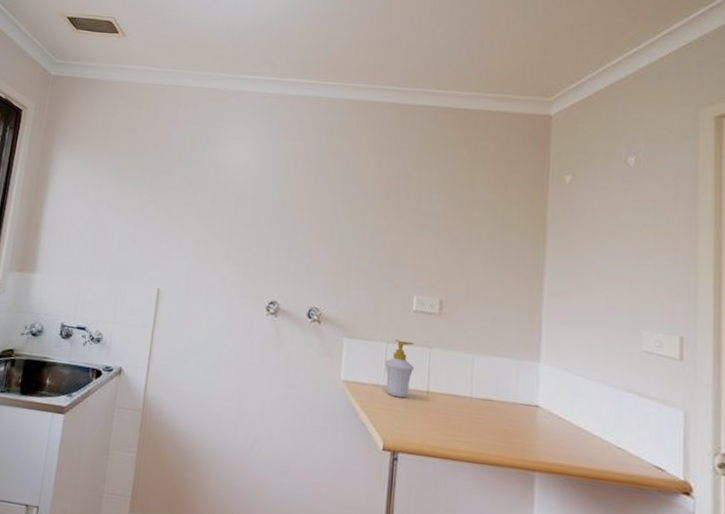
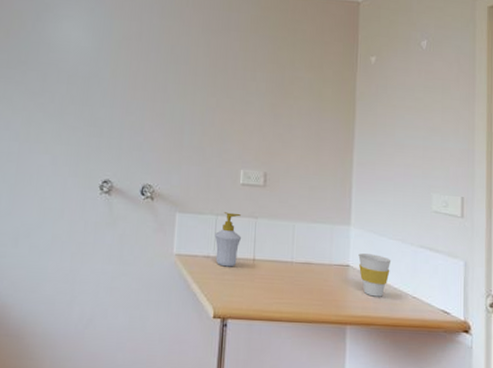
cup: none [549,393,590,444] -> present [358,253,392,297]

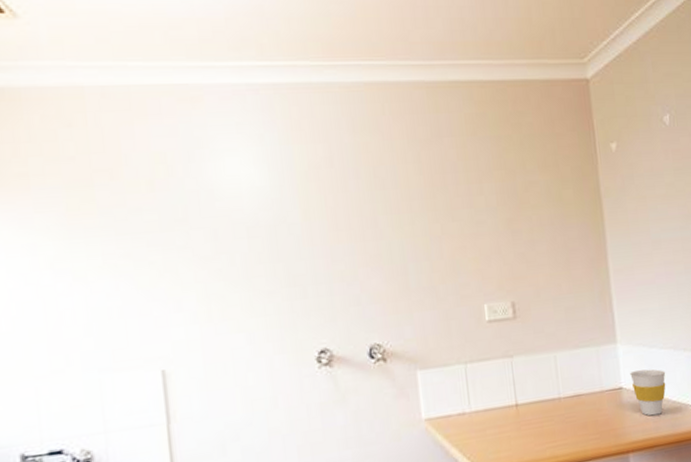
soap bottle: present [214,212,242,267] -> none [466,356,499,421]

